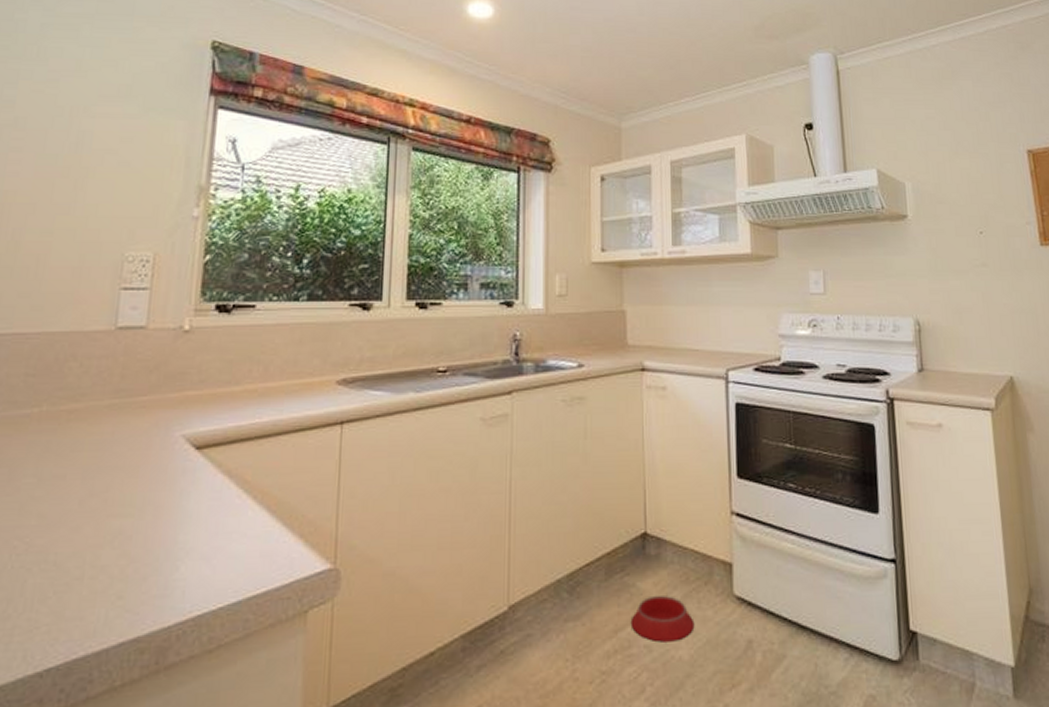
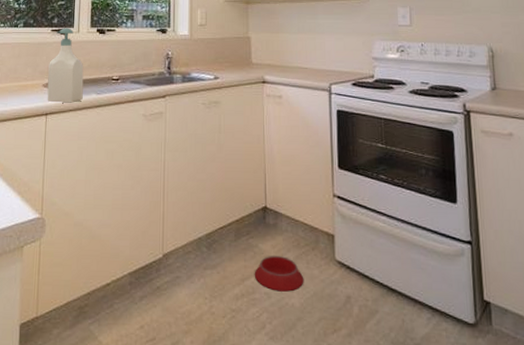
soap bottle: none [342,301,397,406] -> present [47,28,84,103]

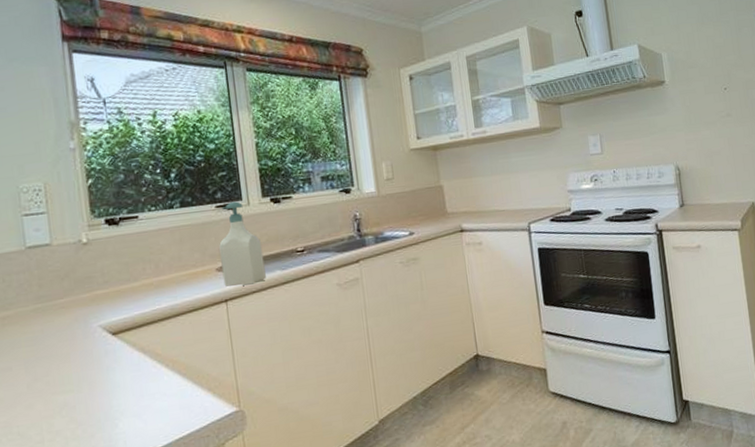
pet bowl: present [254,256,304,292] -> none [473,398,522,432]

